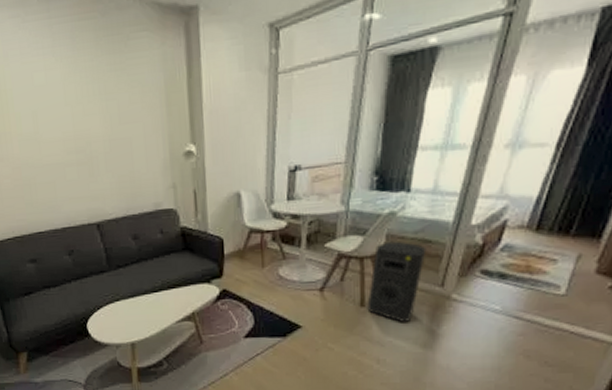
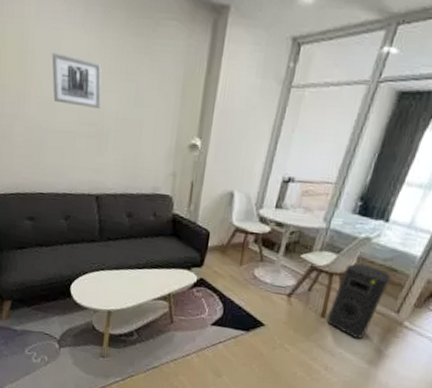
wall art: none [26,87,85,137] -> present [52,53,102,108]

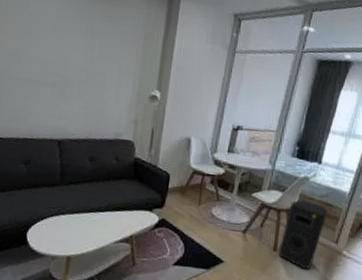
wall art: present [52,53,102,108] -> none [19,10,68,61]

